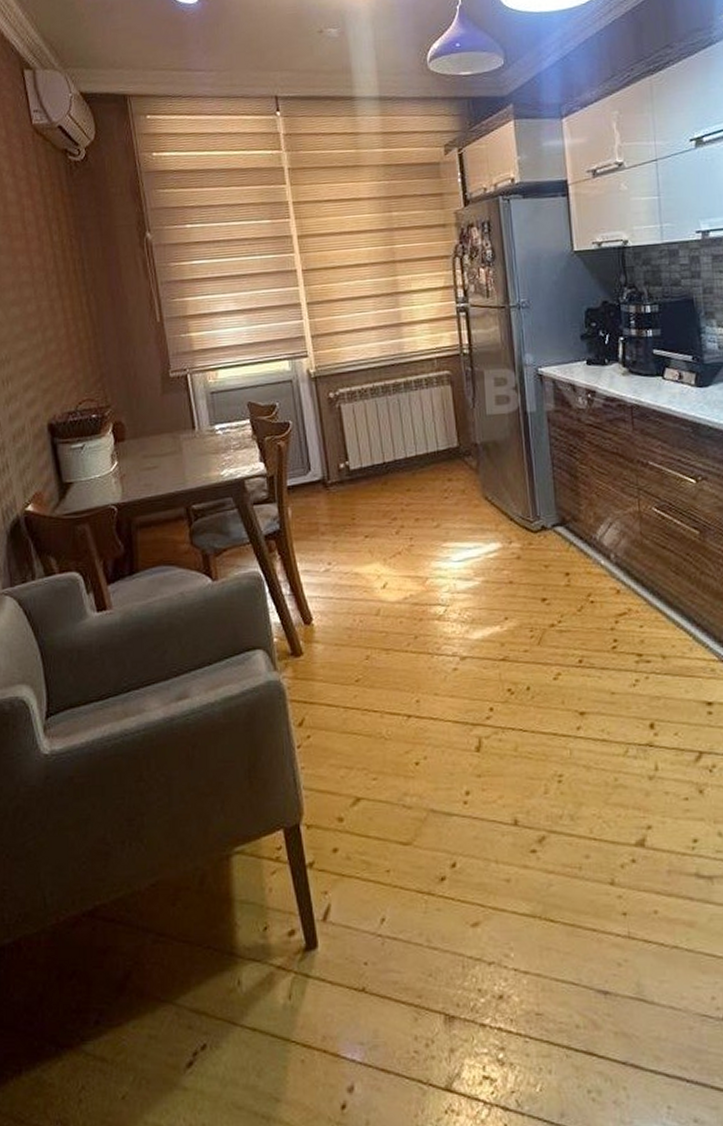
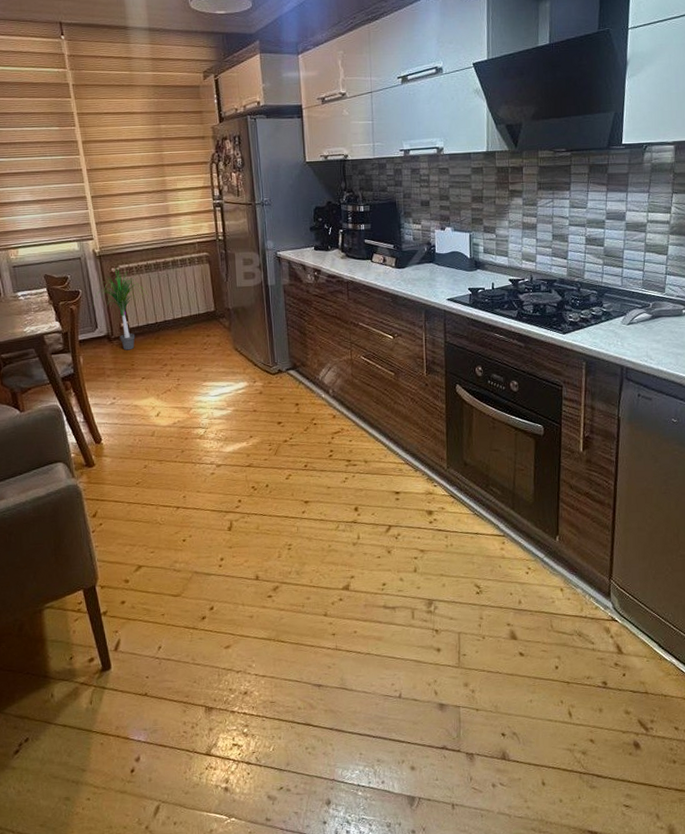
potted plant: none [305,391,375,500] -> present [92,267,149,350]

